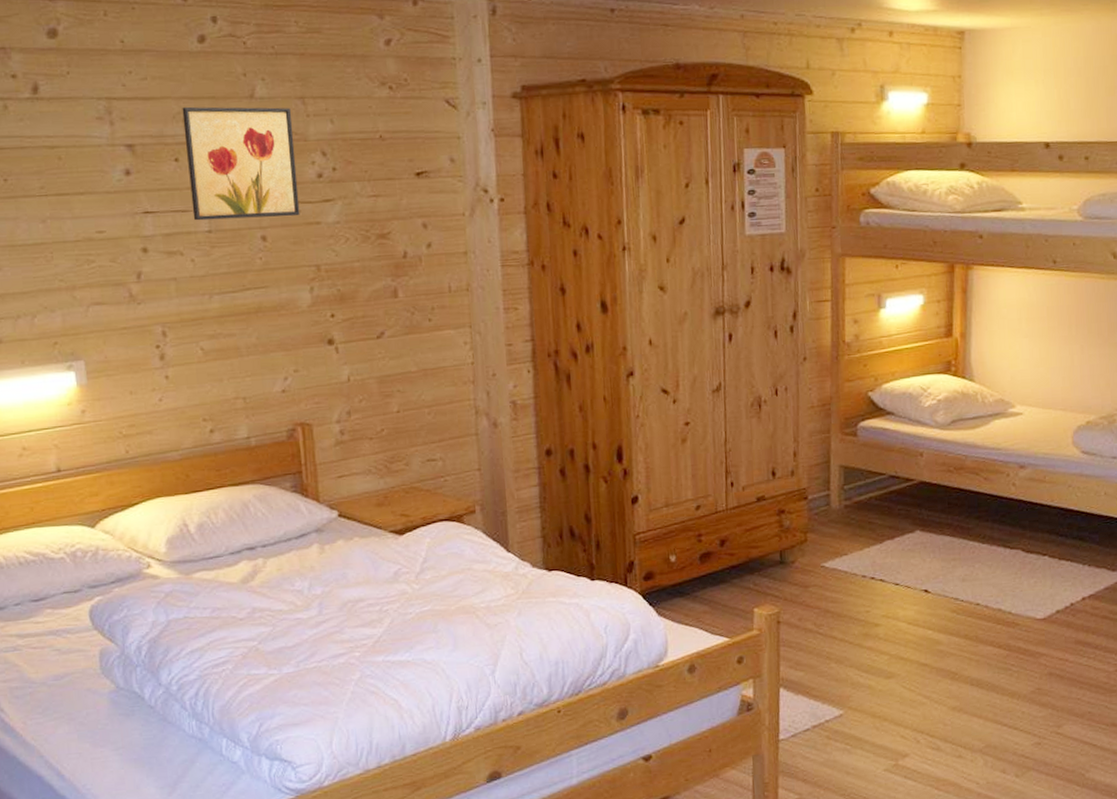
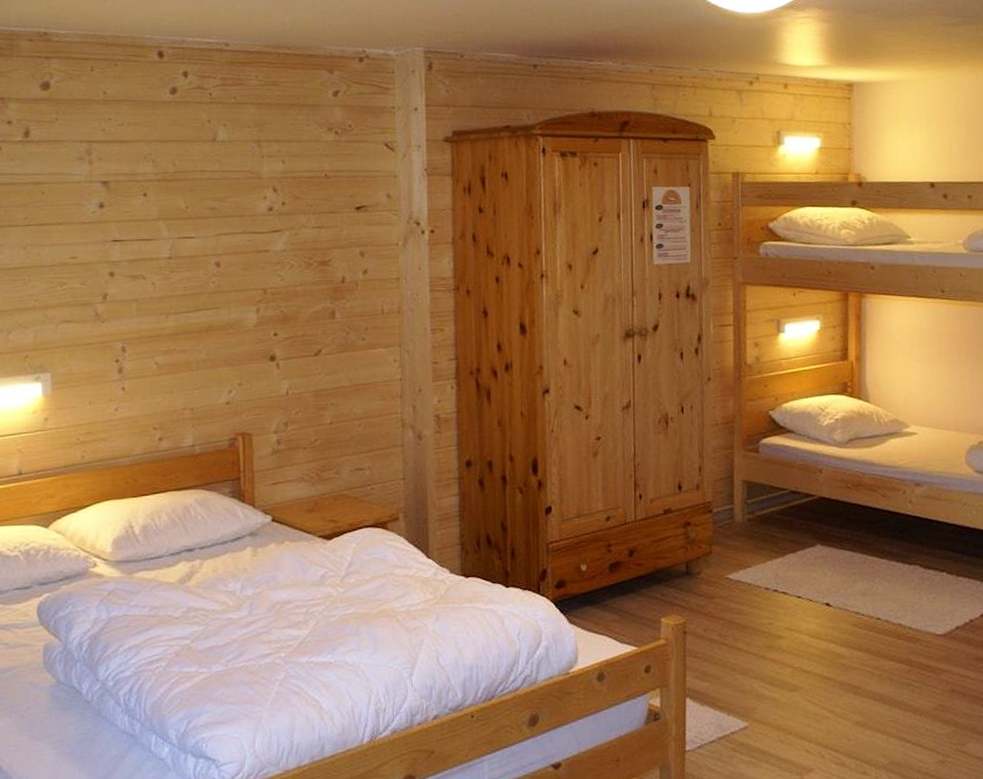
wall art: present [182,106,300,221] -> none [153,148,251,249]

